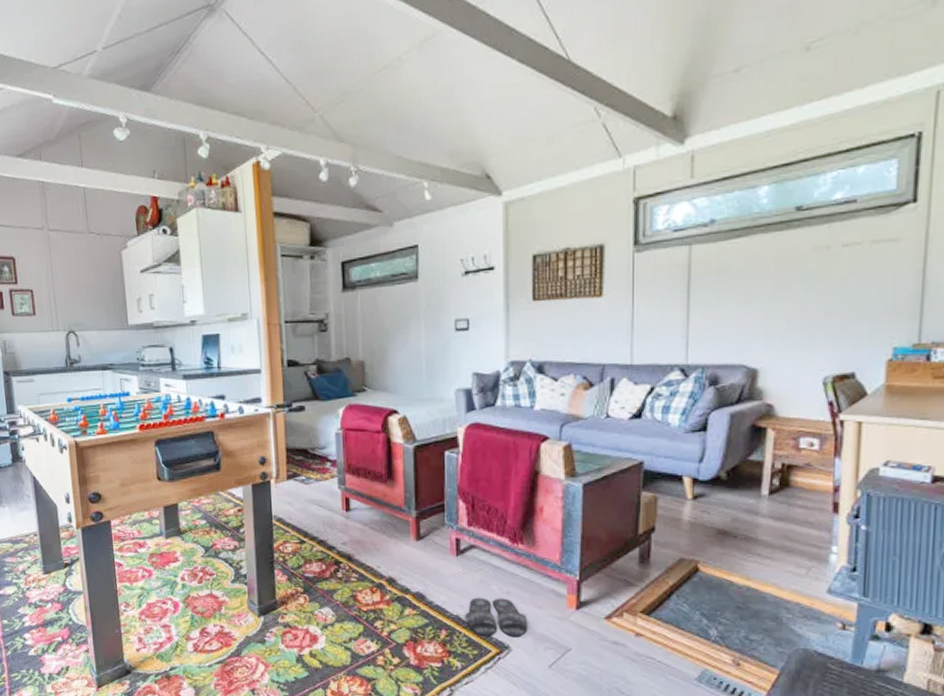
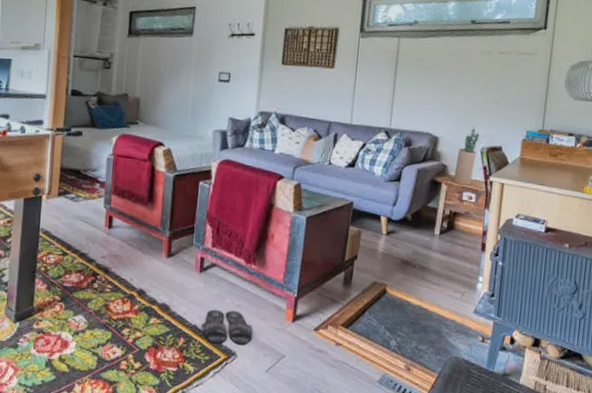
vase: none [785,349,820,430] -> present [454,126,480,187]

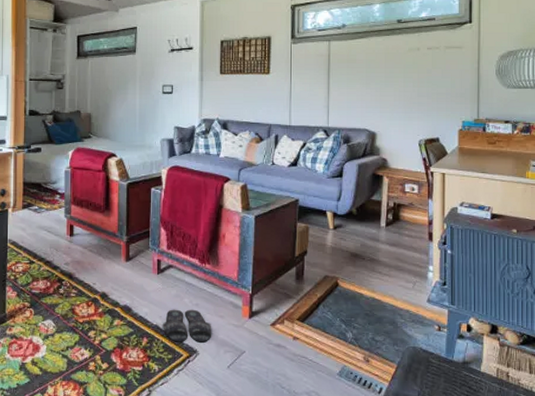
vase: present [454,126,480,187] -> none [395,119,416,178]

